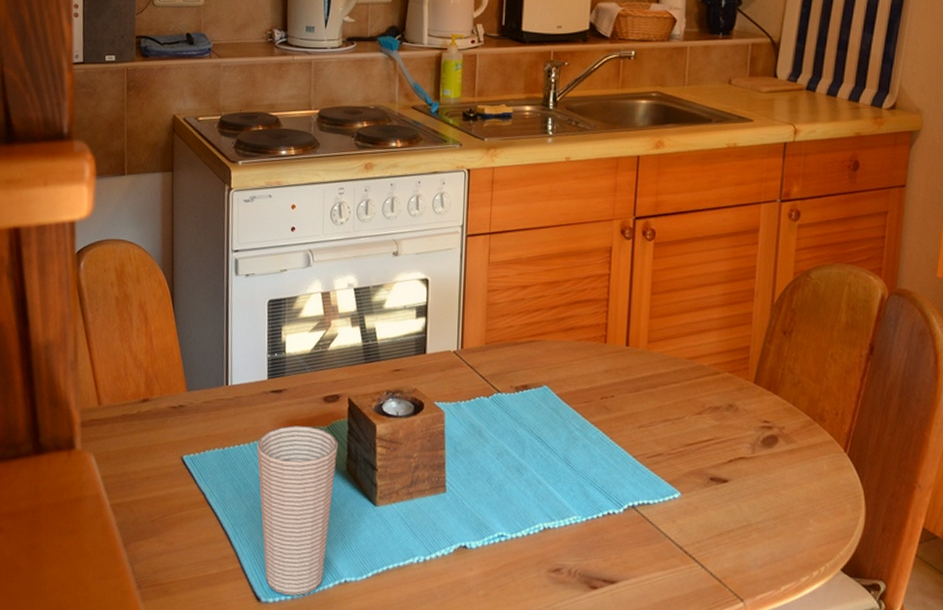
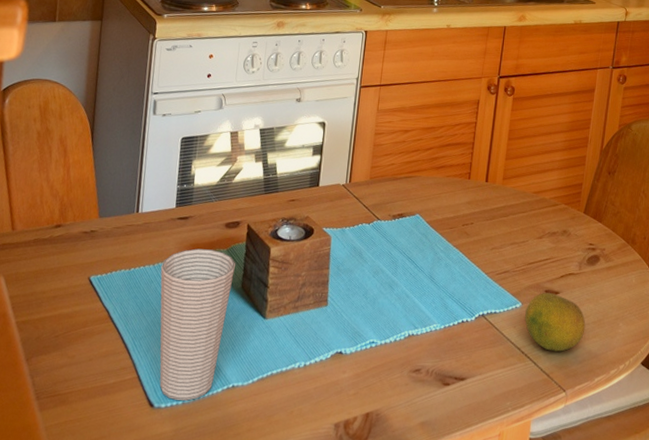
fruit: none [686,480,765,553] -> present [525,292,586,352]

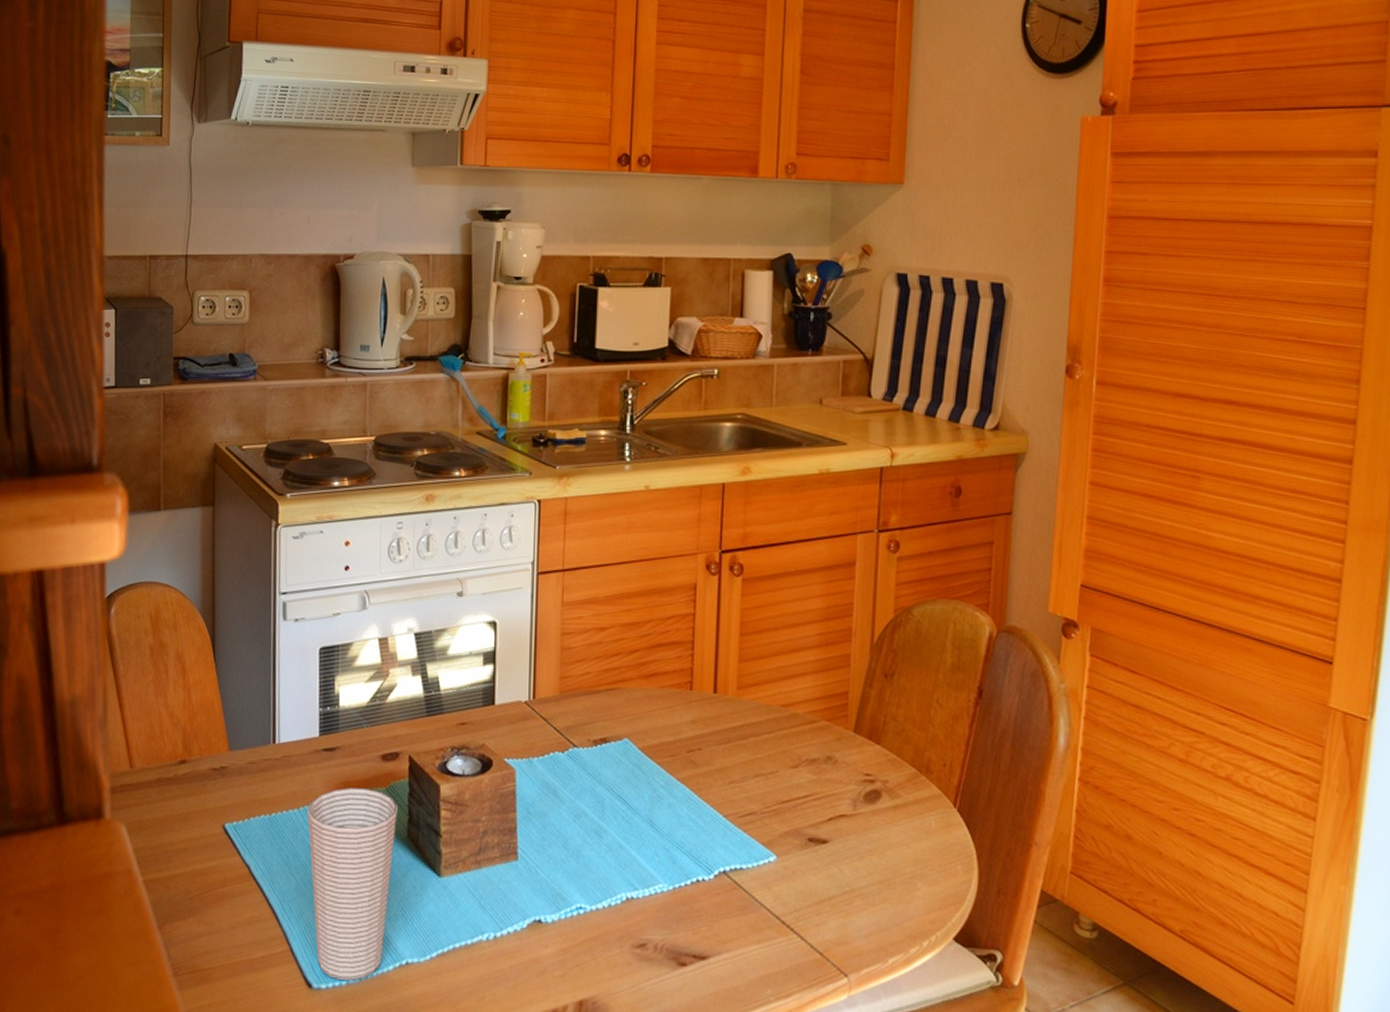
fruit: present [525,292,586,352] -> none [783,840,869,922]

